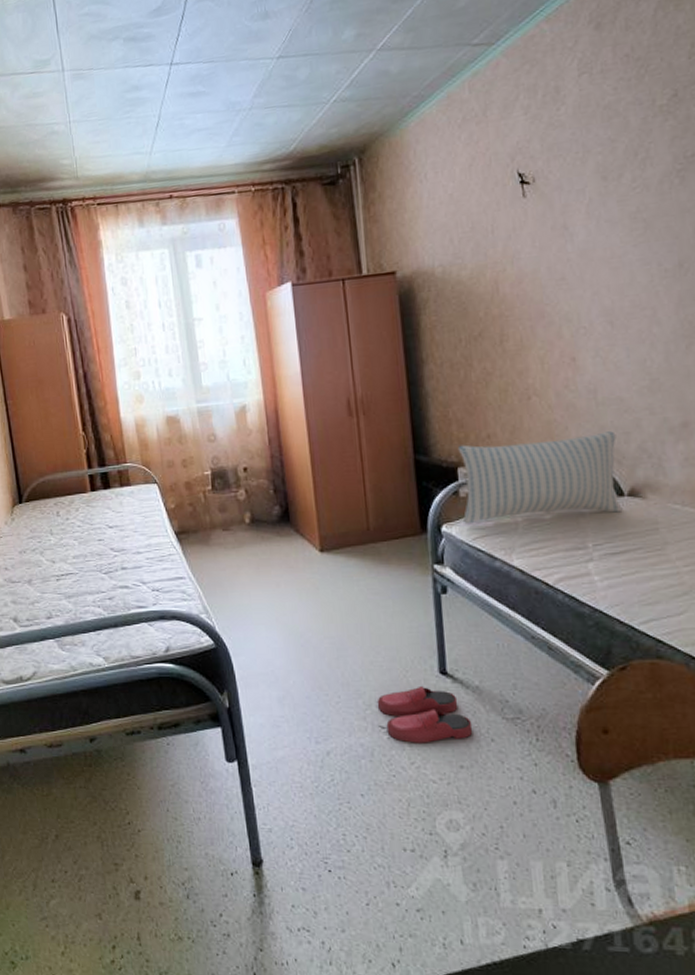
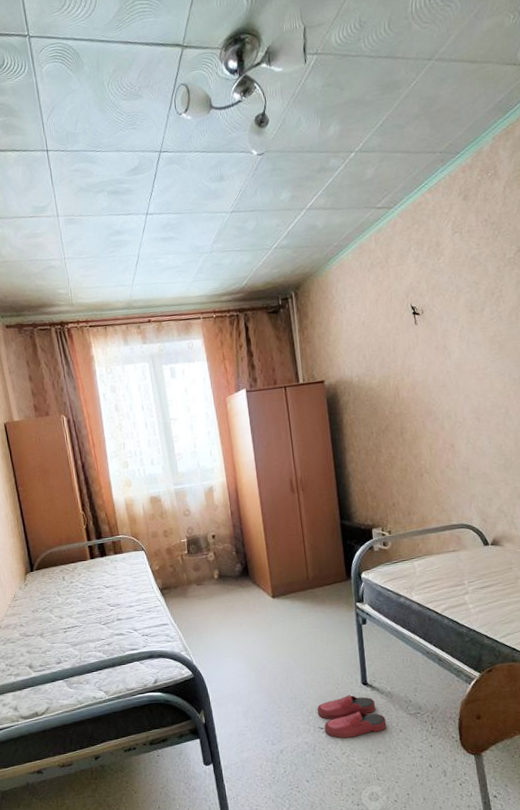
pillow: present [457,431,623,523] -> none [372,498,488,570]

